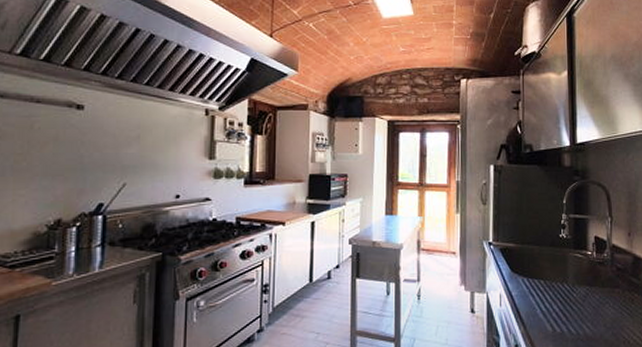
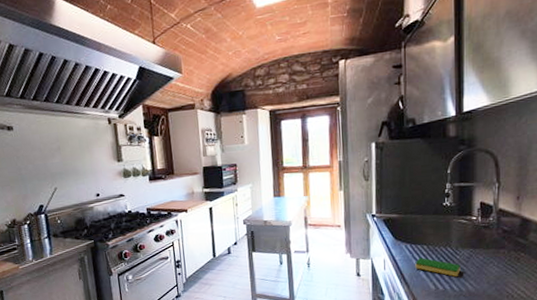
dish sponge: none [532,294,578,317] -> present [415,258,461,277]

